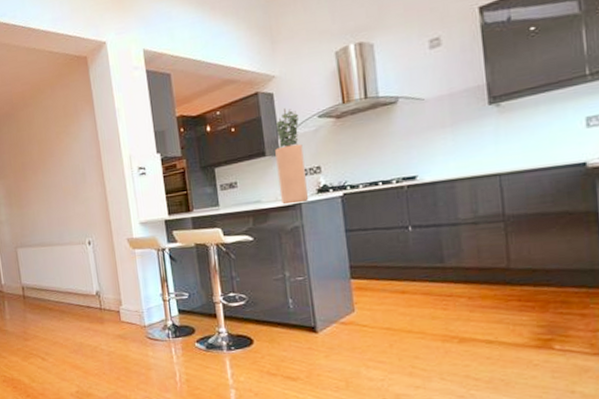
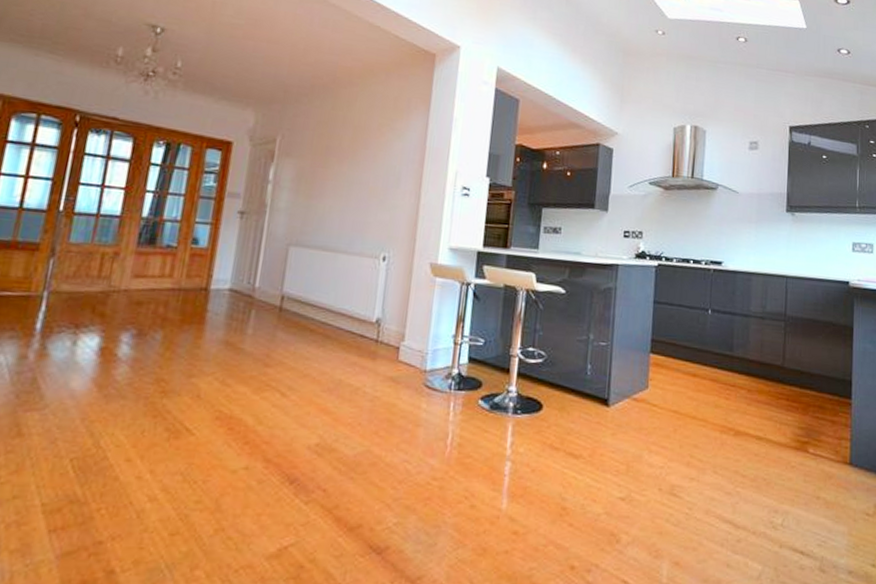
vase: present [275,108,309,205] -> none [600,166,632,265]

